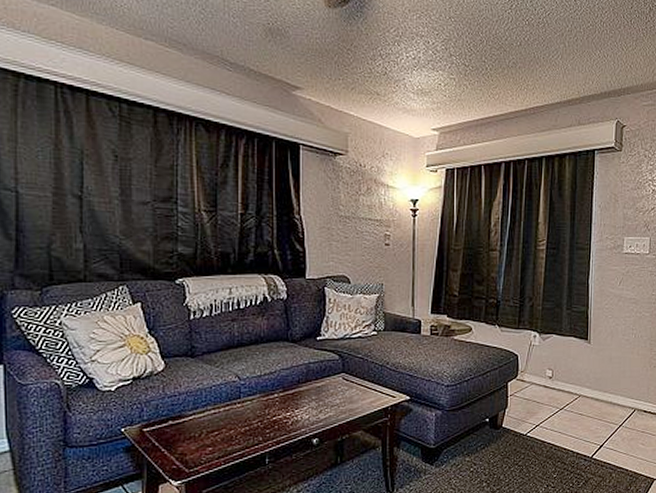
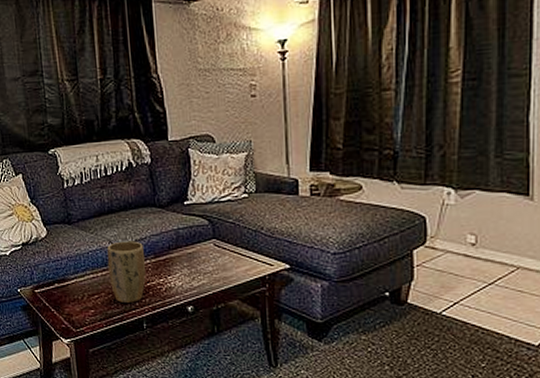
plant pot: none [232,375,273,438] -> present [107,241,146,303]

